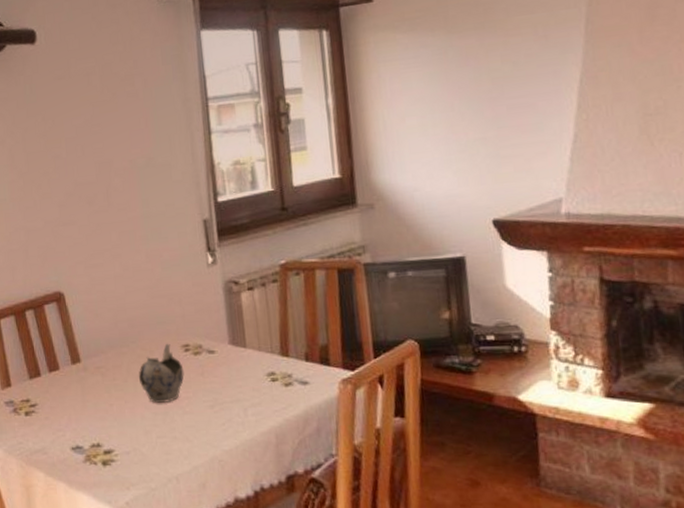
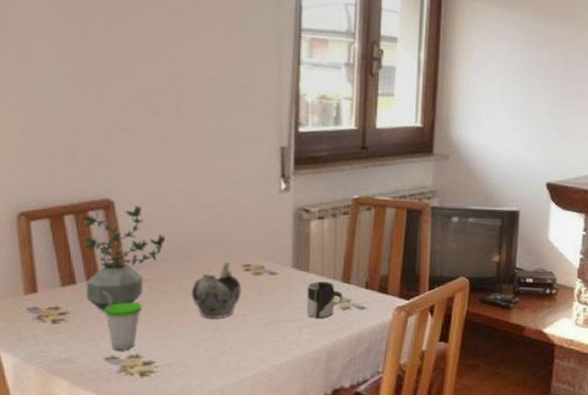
potted plant: none [39,294,111,402] -> present [81,205,166,312]
cup: none [62,381,98,440] -> present [101,291,143,350]
cup: none [246,356,285,397] -> present [306,282,344,318]

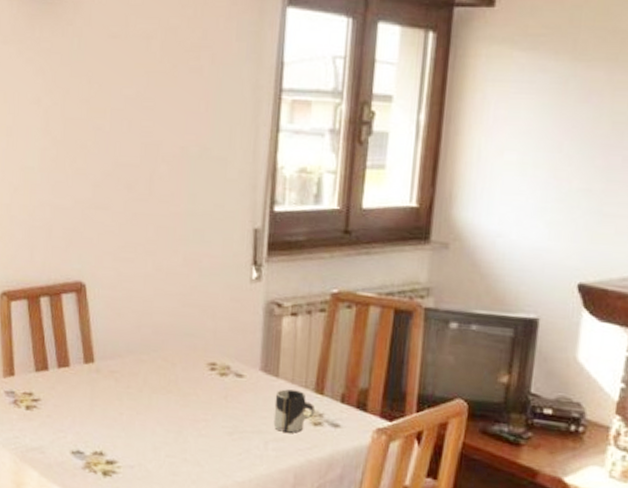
potted plant: present [81,205,166,312] -> none [55,289,133,402]
cup: present [101,291,143,350] -> none [70,379,108,446]
teapot: present [191,261,242,318] -> none [155,358,206,422]

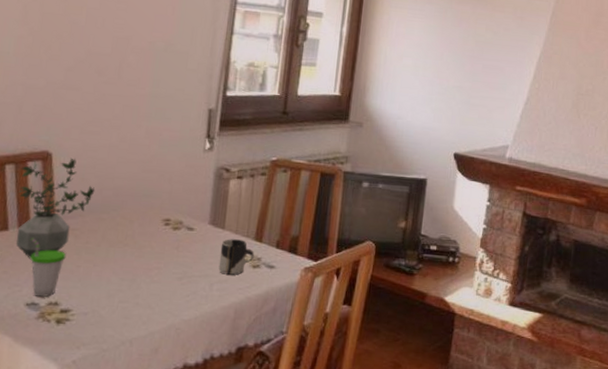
potted plant: none [55,289,133,402] -> present [16,158,95,259]
cup: none [70,379,108,446] -> present [30,238,67,297]

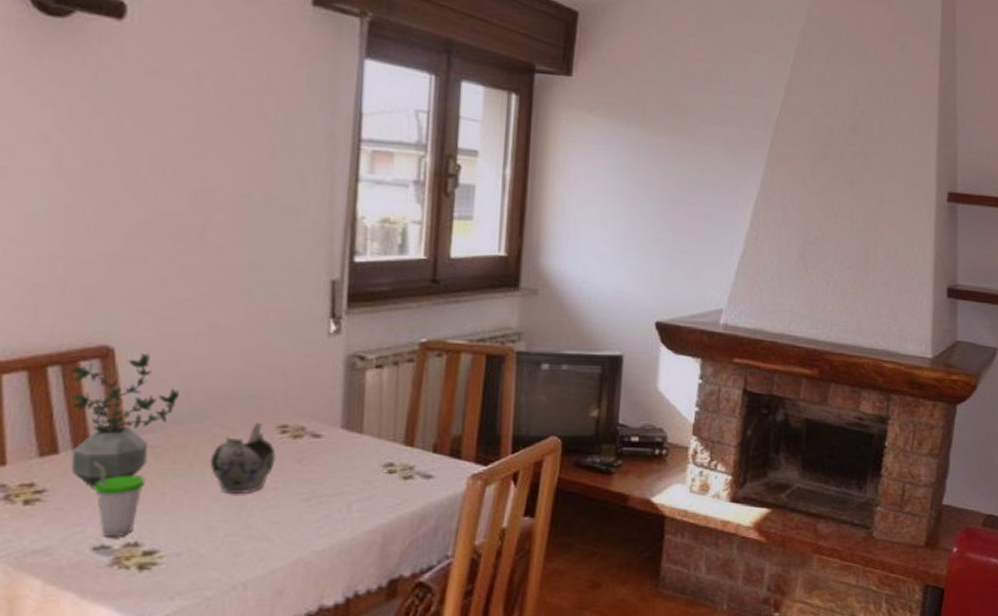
teapot: none [112,215,160,270] -> present [210,422,276,494]
cup: present [218,239,255,275] -> none [357,445,406,490]

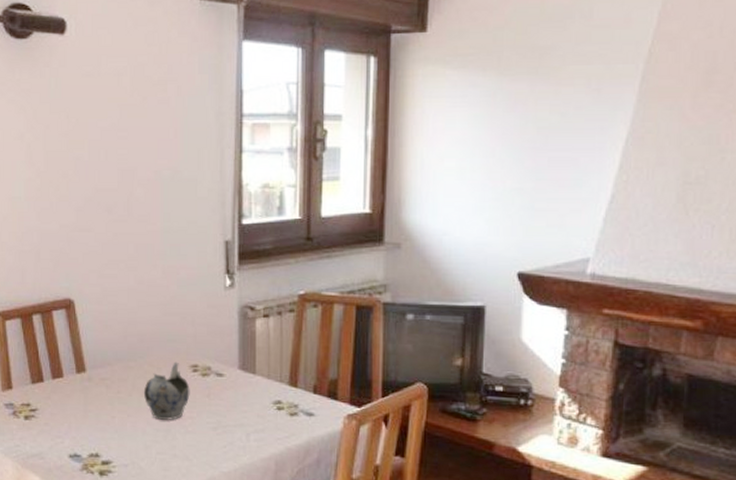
potted plant: present [69,353,180,489] -> none [47,304,120,410]
cup: present [92,461,146,537] -> none [65,389,101,449]

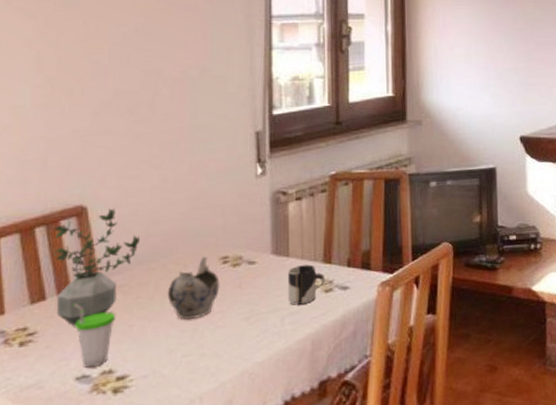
potted plant: none [47,304,120,410] -> present [53,208,141,327]
cup: none [65,389,101,449] -> present [72,303,116,368]
cup: none [253,384,291,424] -> present [287,264,326,305]

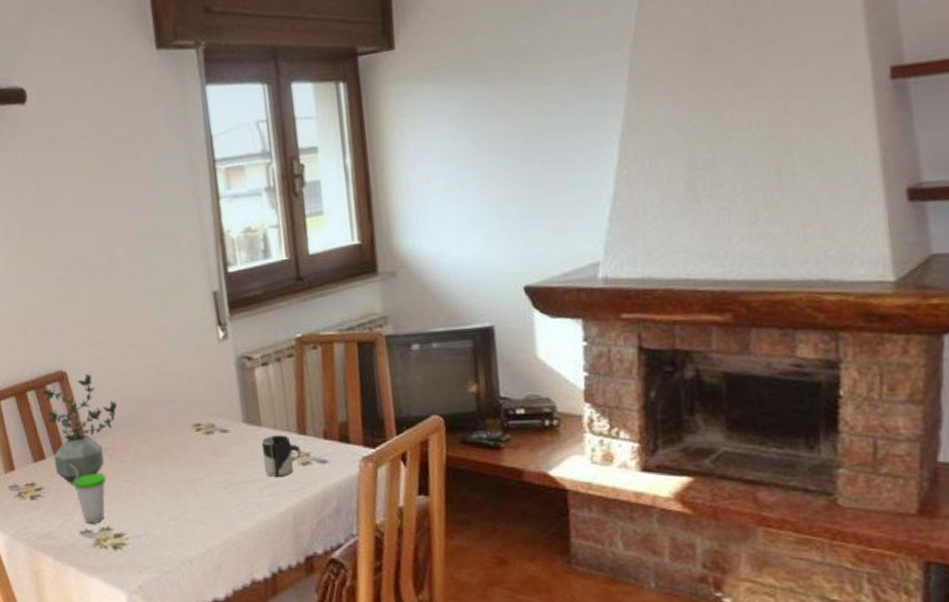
teapot: present [167,256,220,320] -> none [147,422,196,485]

